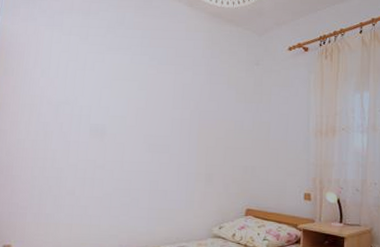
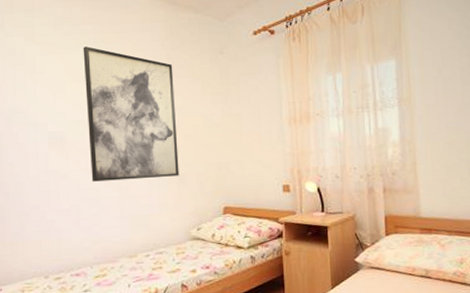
wall art: none [125,49,211,176] -> present [83,46,179,182]

